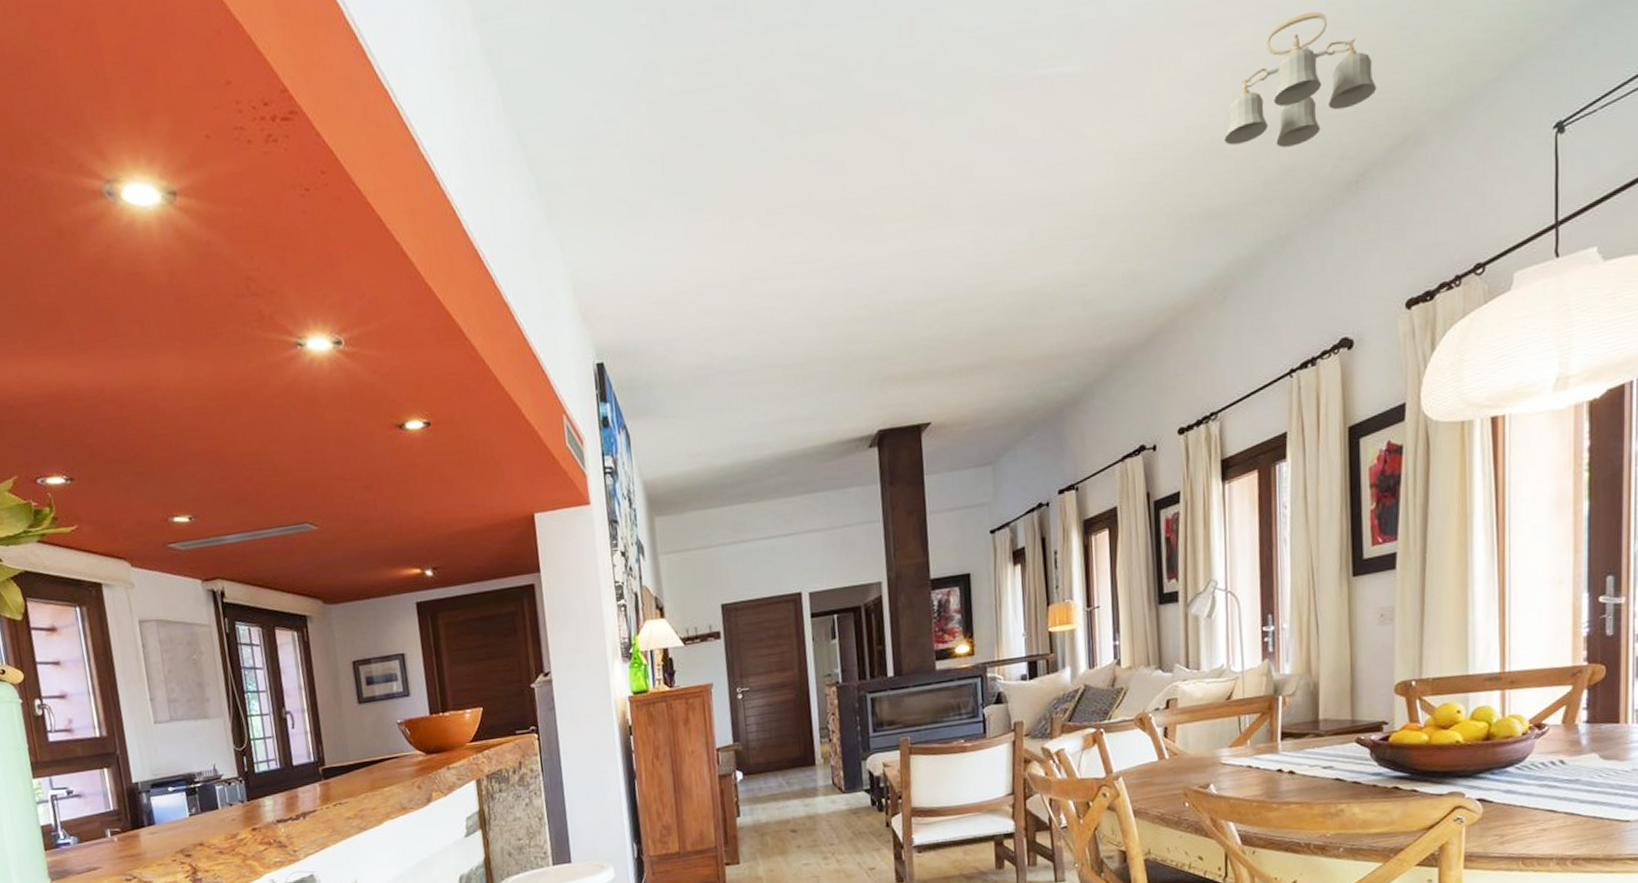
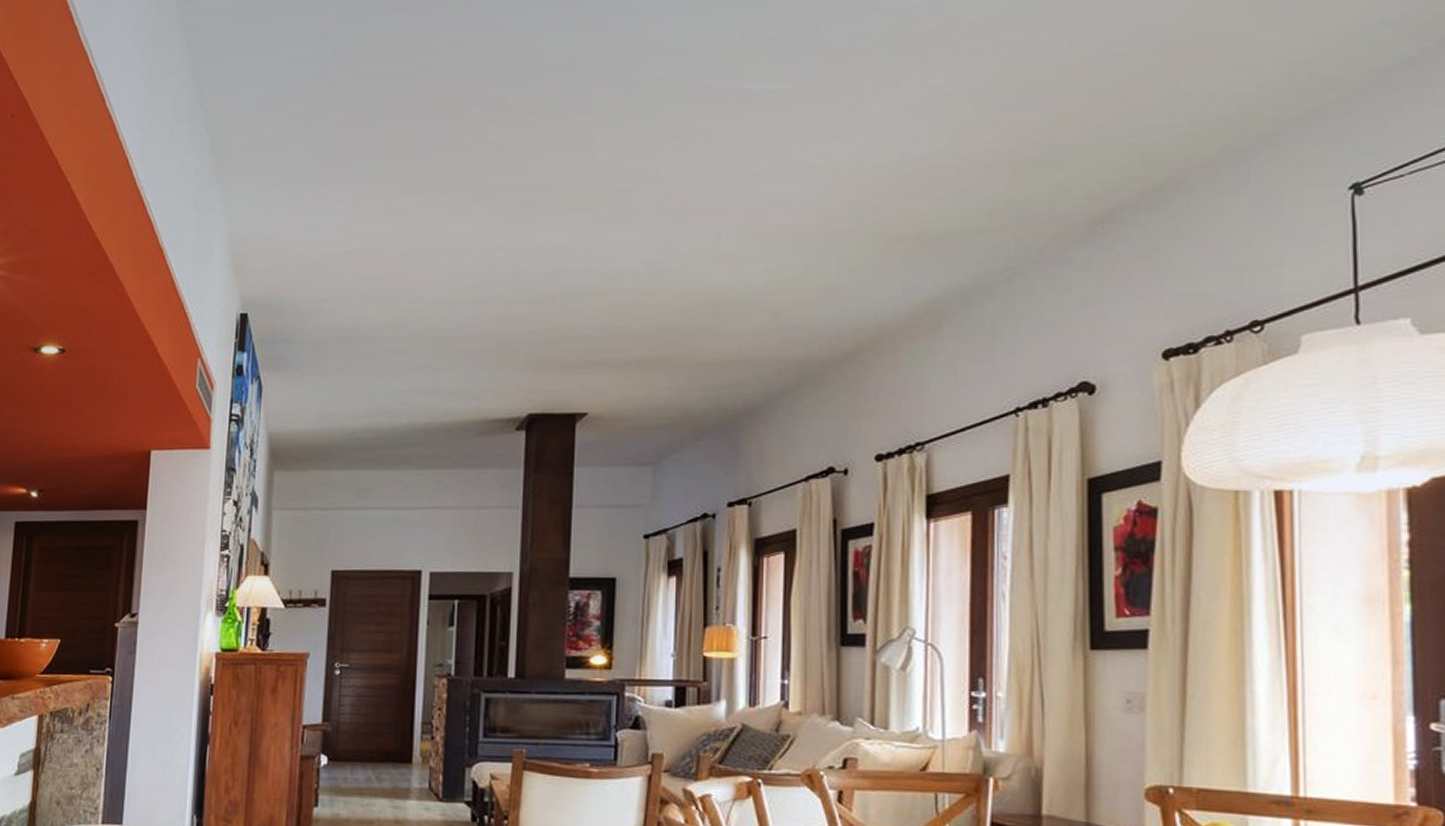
ceiling light fixture: present [1224,11,1377,148] -> none [946,53,1129,180]

